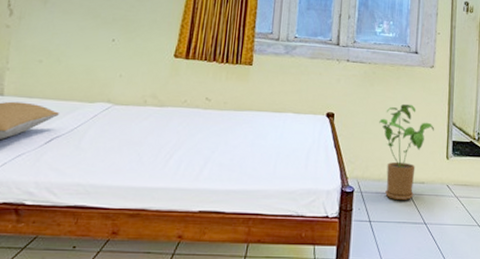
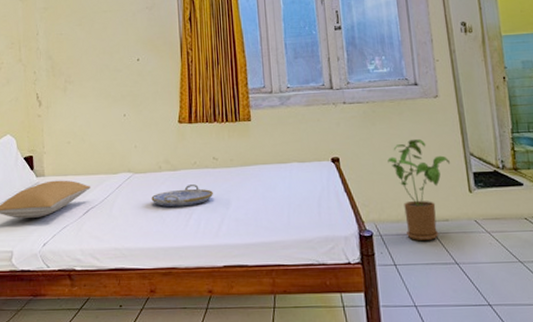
serving tray: none [129,123,201,146] -> present [151,184,214,208]

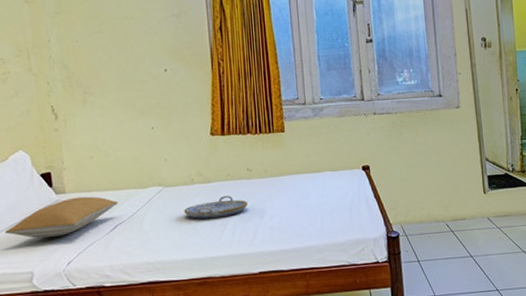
house plant: present [387,138,451,240] -> none [413,146,469,238]

